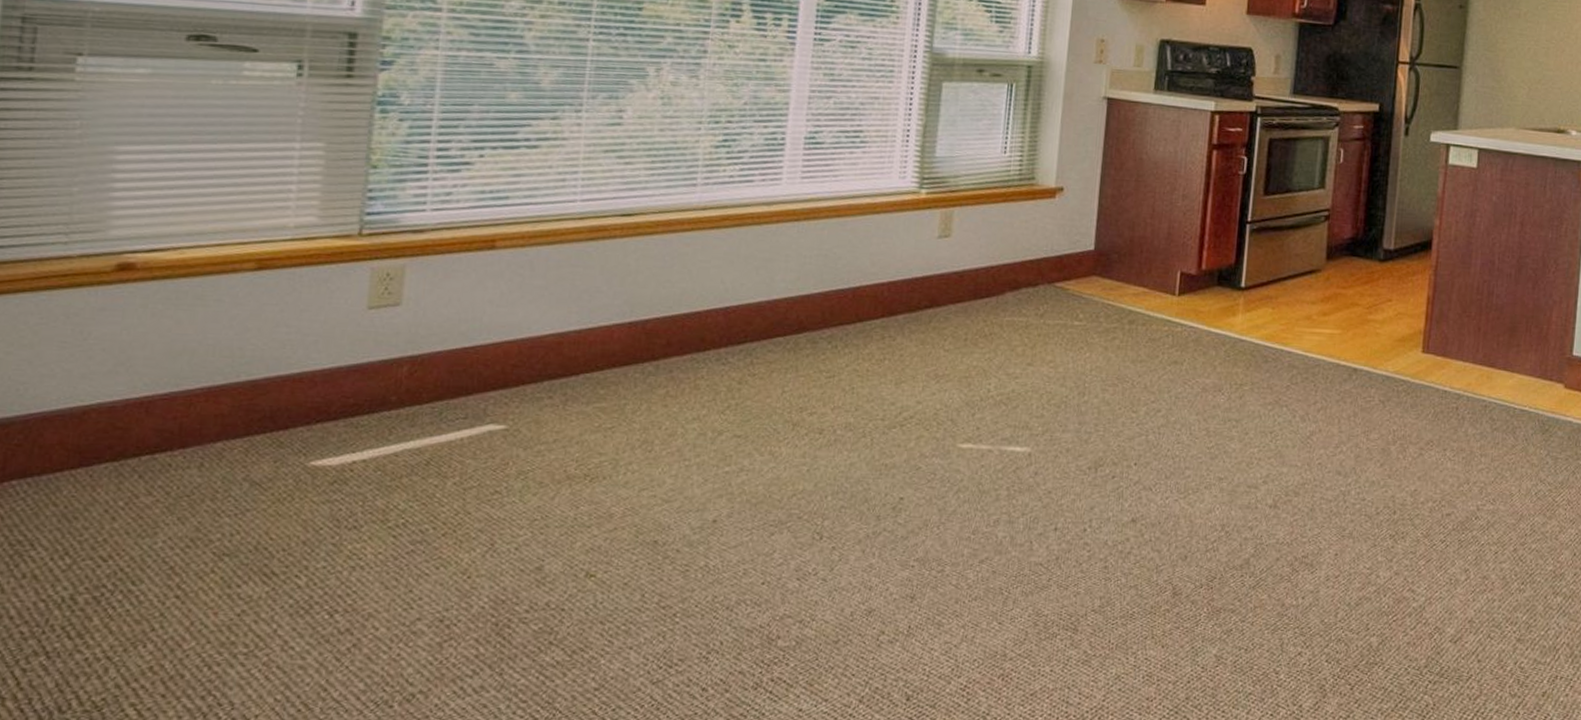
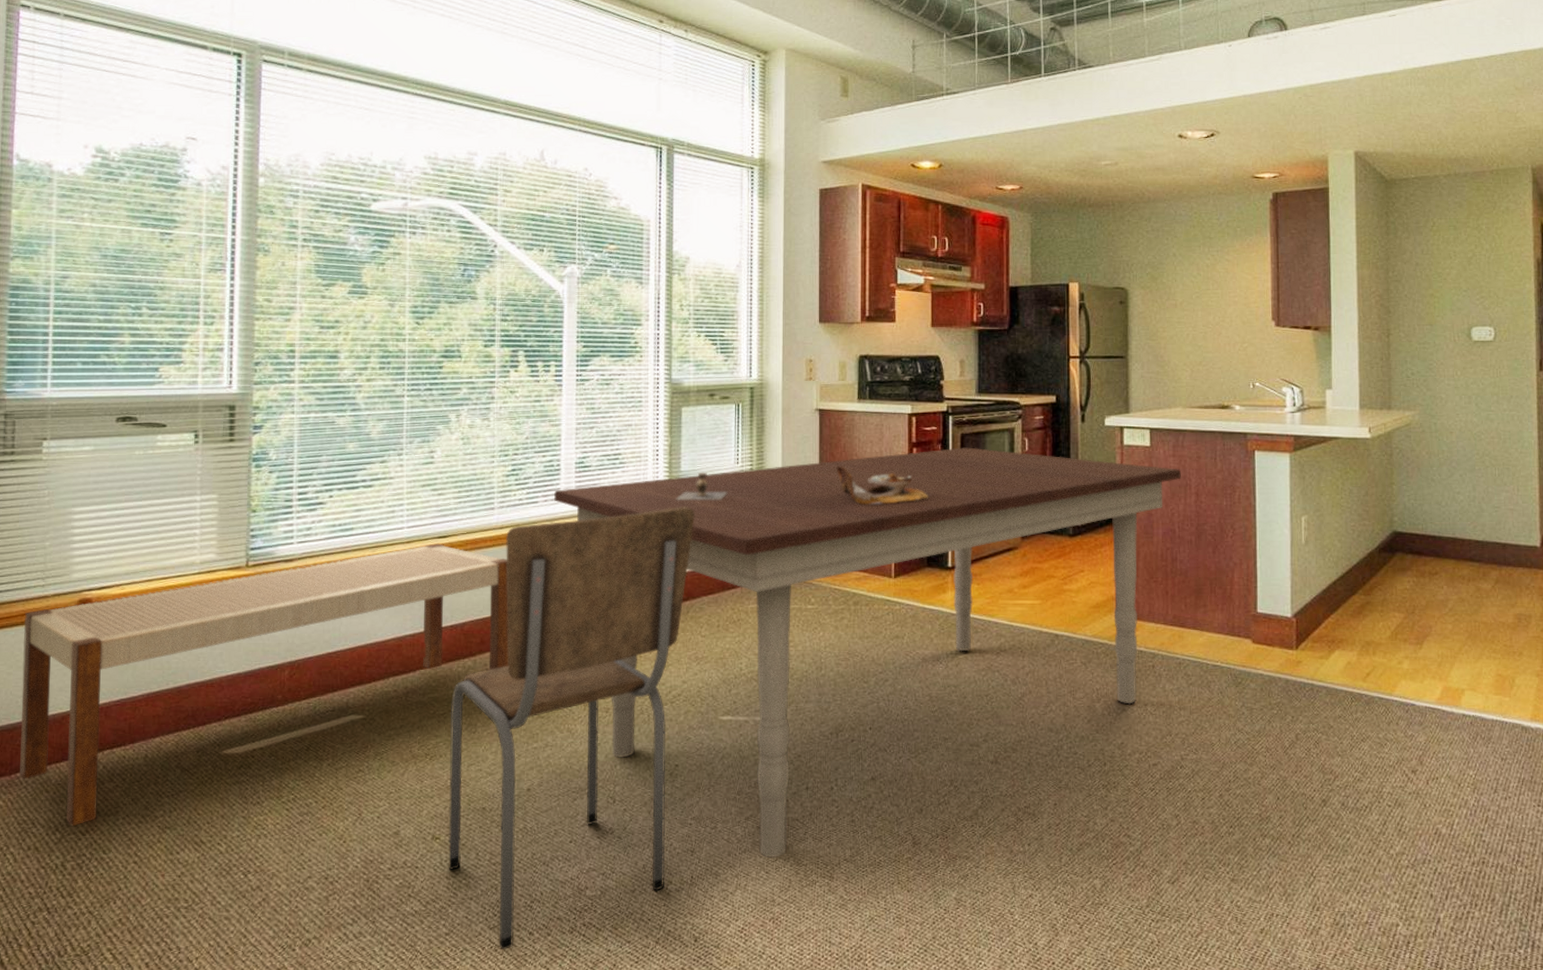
bench: none [14,221,709,550] -> present [18,543,509,827]
dining chair: none [604,198,948,708] -> present [448,506,695,949]
dining table: none [774,153,1508,608] -> present [554,447,1182,859]
pottery: none [926,159,991,194] -> present [676,472,728,500]
soup bowl: none [1122,164,1227,212] -> present [837,466,929,505]

